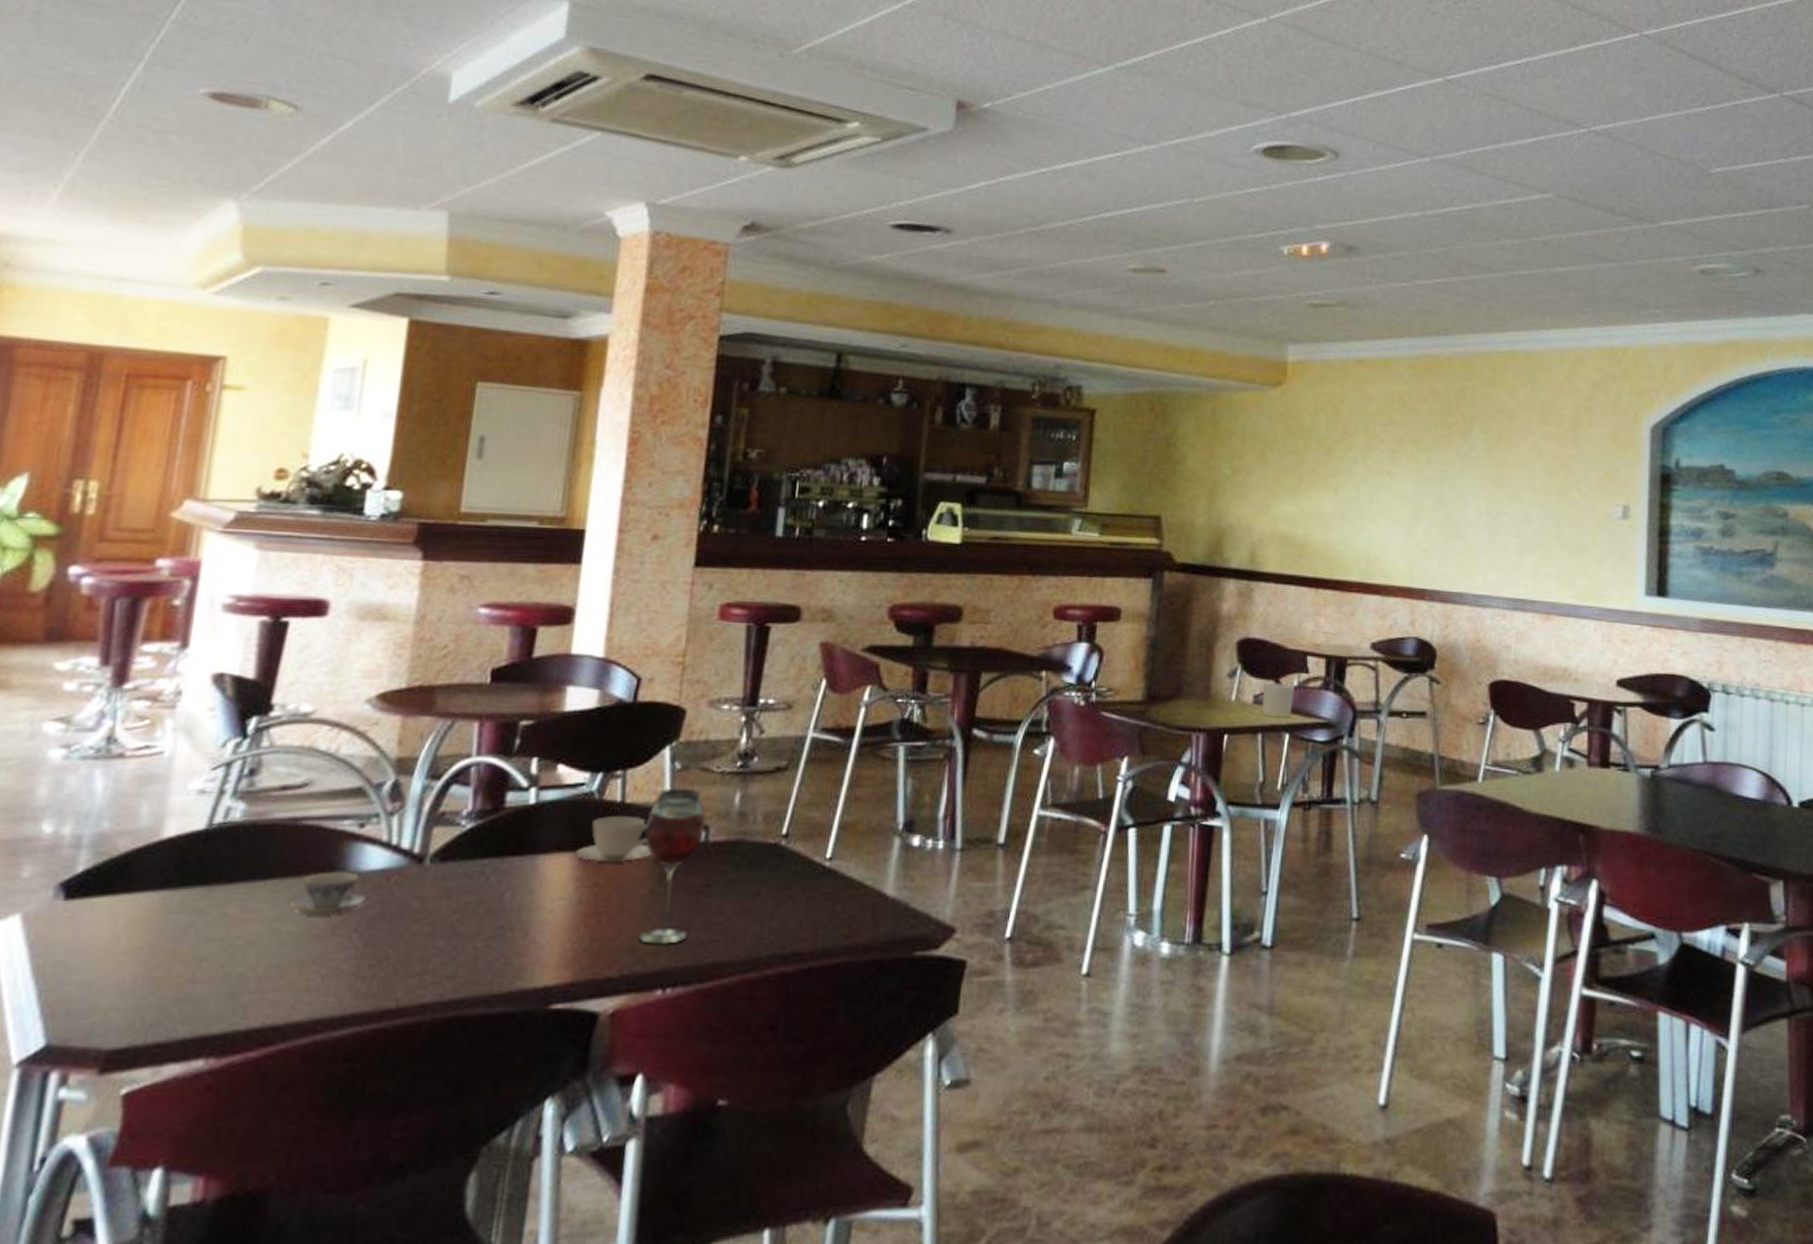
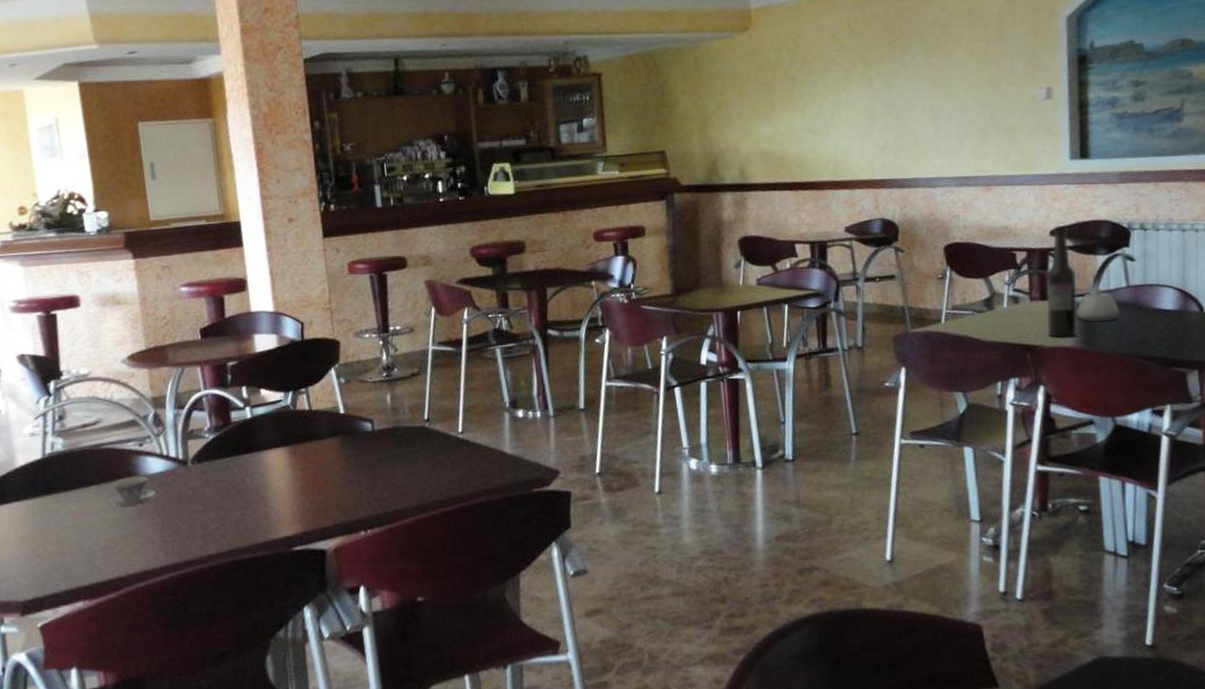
teacup: present [576,815,652,863] -> none [286,418,338,452]
wineglass: present [638,787,706,944] -> none [329,395,374,502]
mug: present [1262,683,1294,718] -> none [763,267,788,295]
beer bottle: none [1606,674,1645,820] -> present [1046,224,1078,338]
sugar bowl: none [1643,760,1694,805] -> present [1077,288,1120,322]

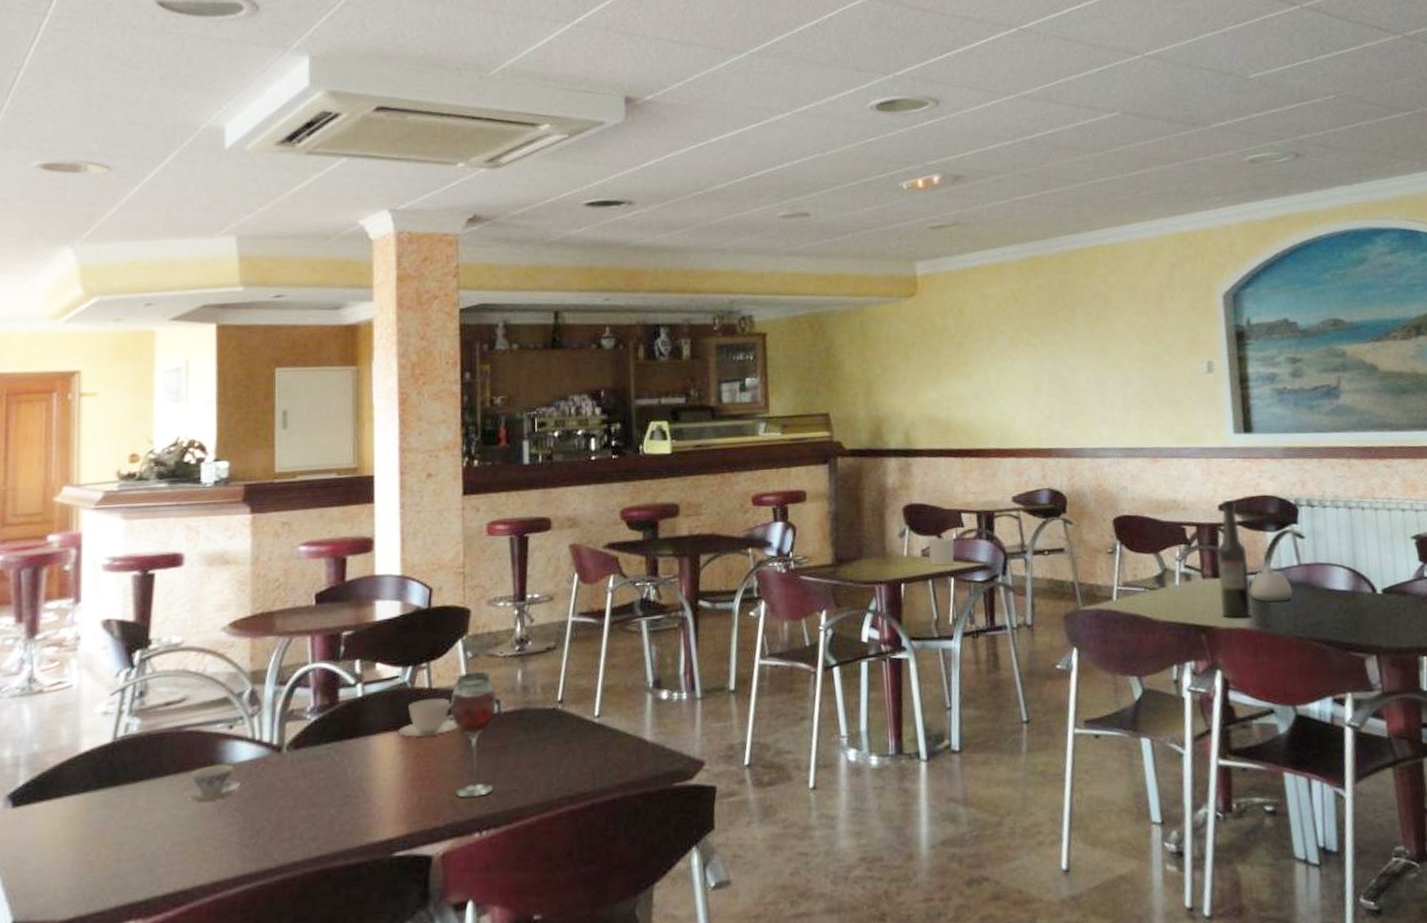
teacup: none [286,418,338,452] -> present [399,698,458,737]
wineglass: none [329,395,374,502] -> present [451,671,497,798]
mug: none [763,267,788,295] -> present [929,537,954,566]

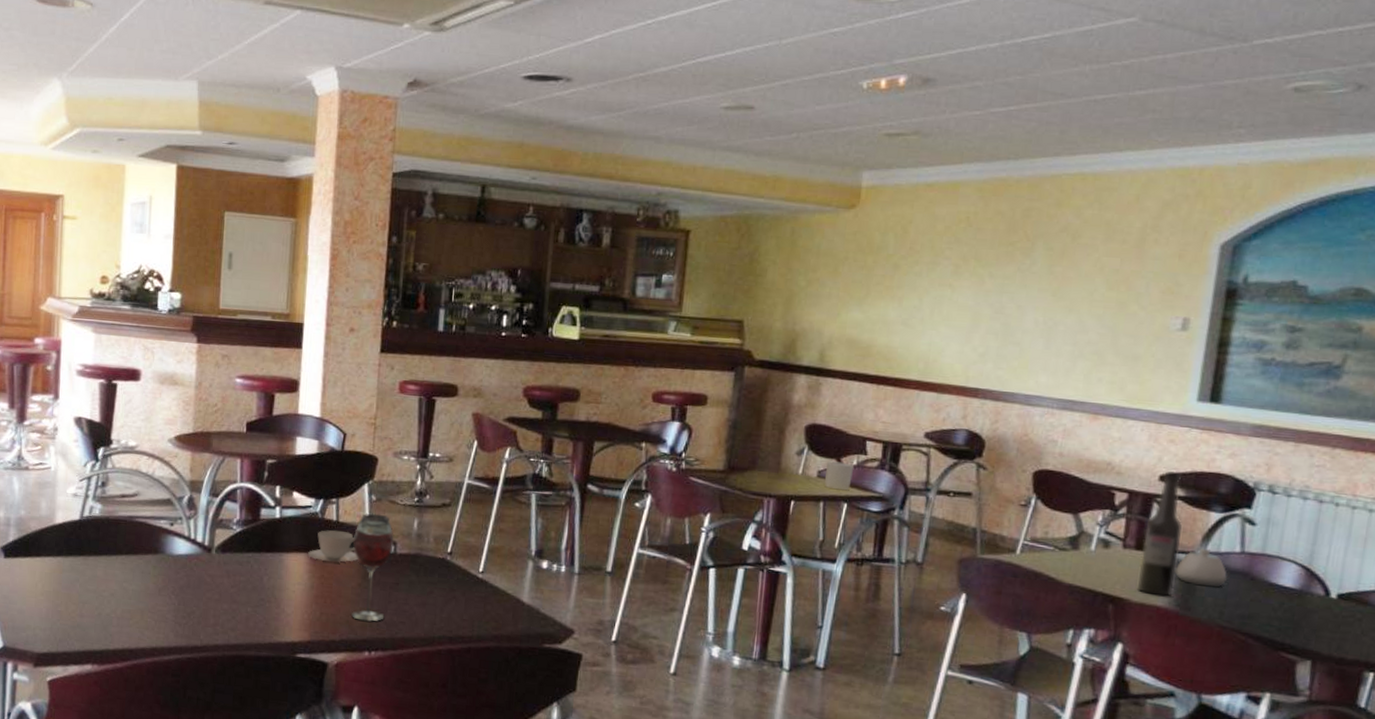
teacup: present [182,764,241,801] -> none [132,553,178,582]

